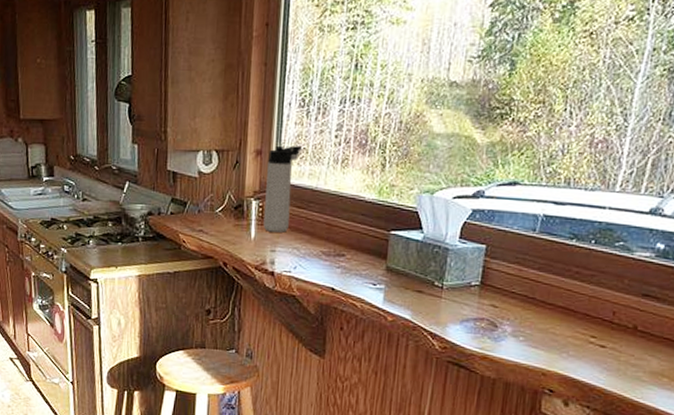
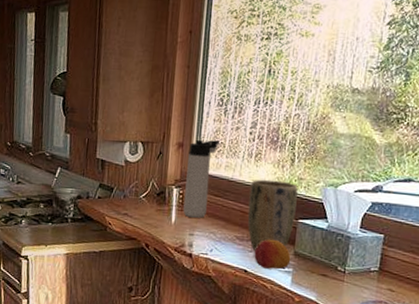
plant pot: none [334,187,390,266] -> present [247,179,298,250]
fruit: none [342,253,383,287] -> present [254,239,291,269]

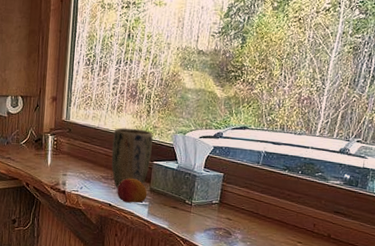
thermos bottle: present [183,139,220,218] -> none [57,94,87,161]

